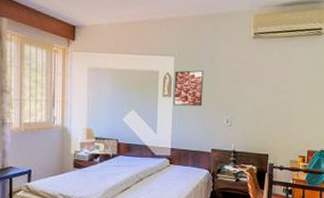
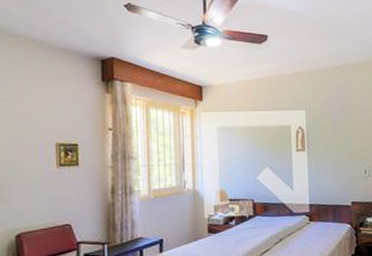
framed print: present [173,70,204,106] -> none [307,122,338,160]

